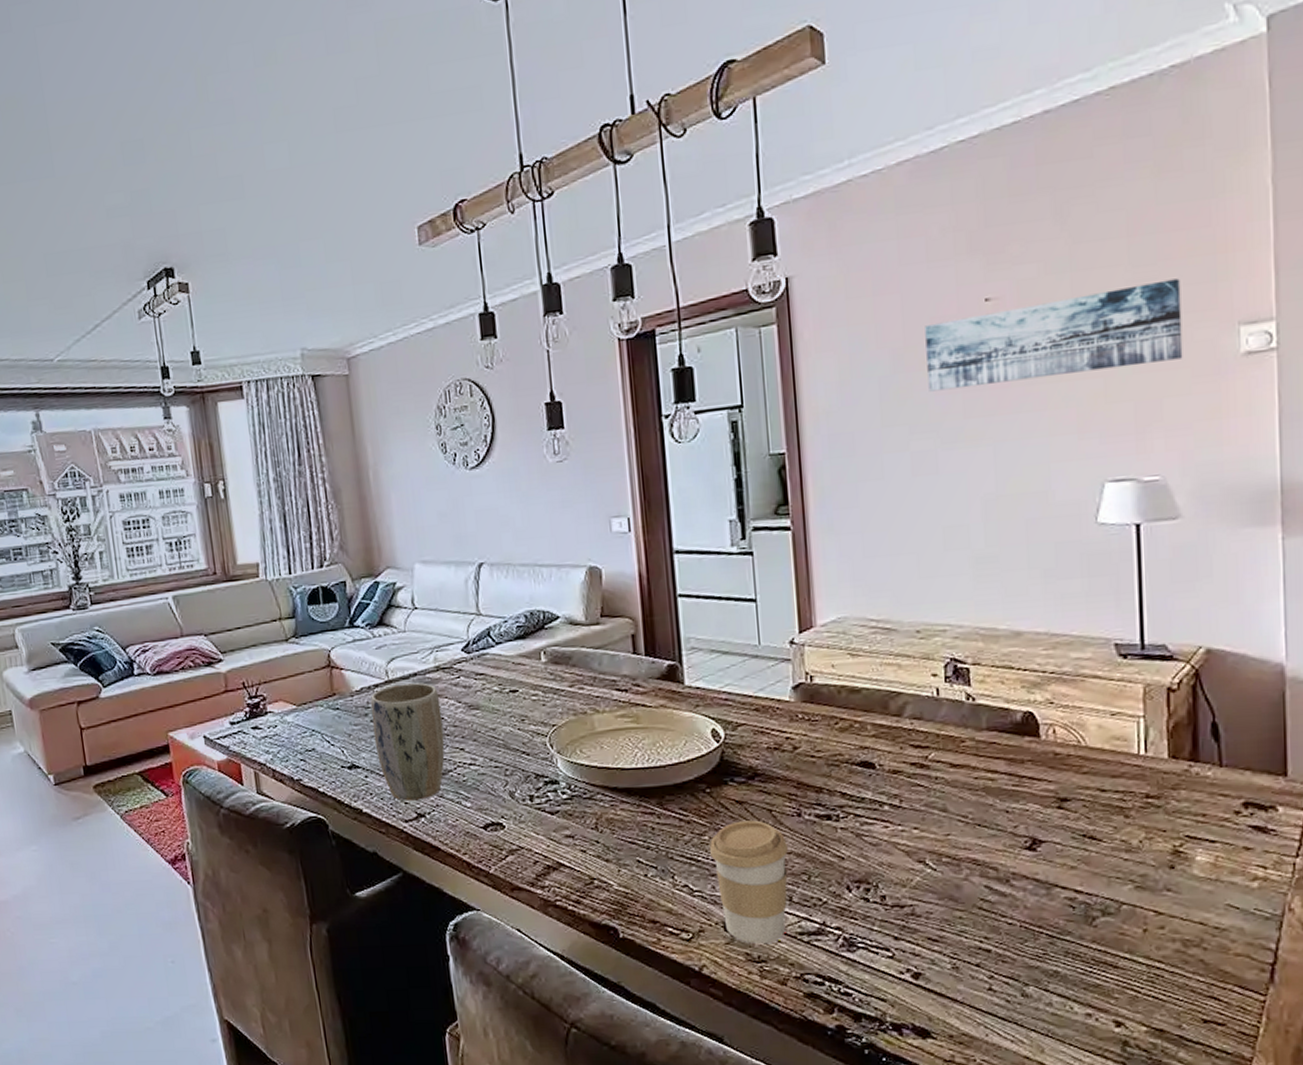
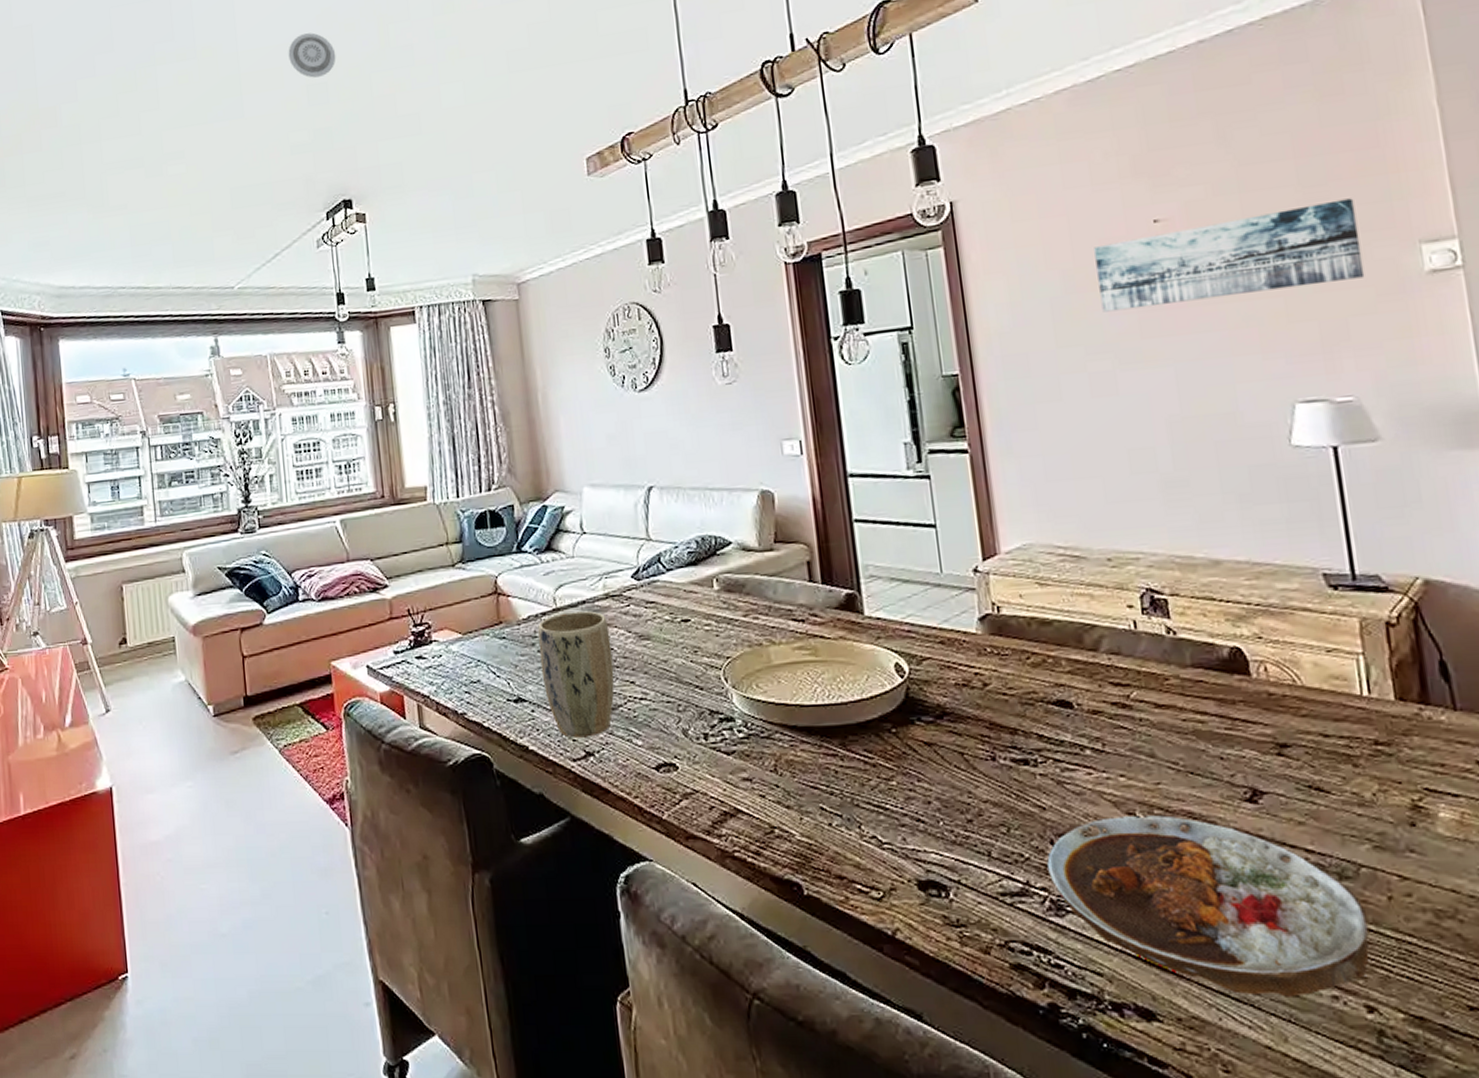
smoke detector: none [99,83,152,135] -> present [288,32,336,78]
coffee cup: present [710,820,789,945] -> none [898,764,986,906]
plate: none [841,862,1123,1016] -> present [1046,815,1370,997]

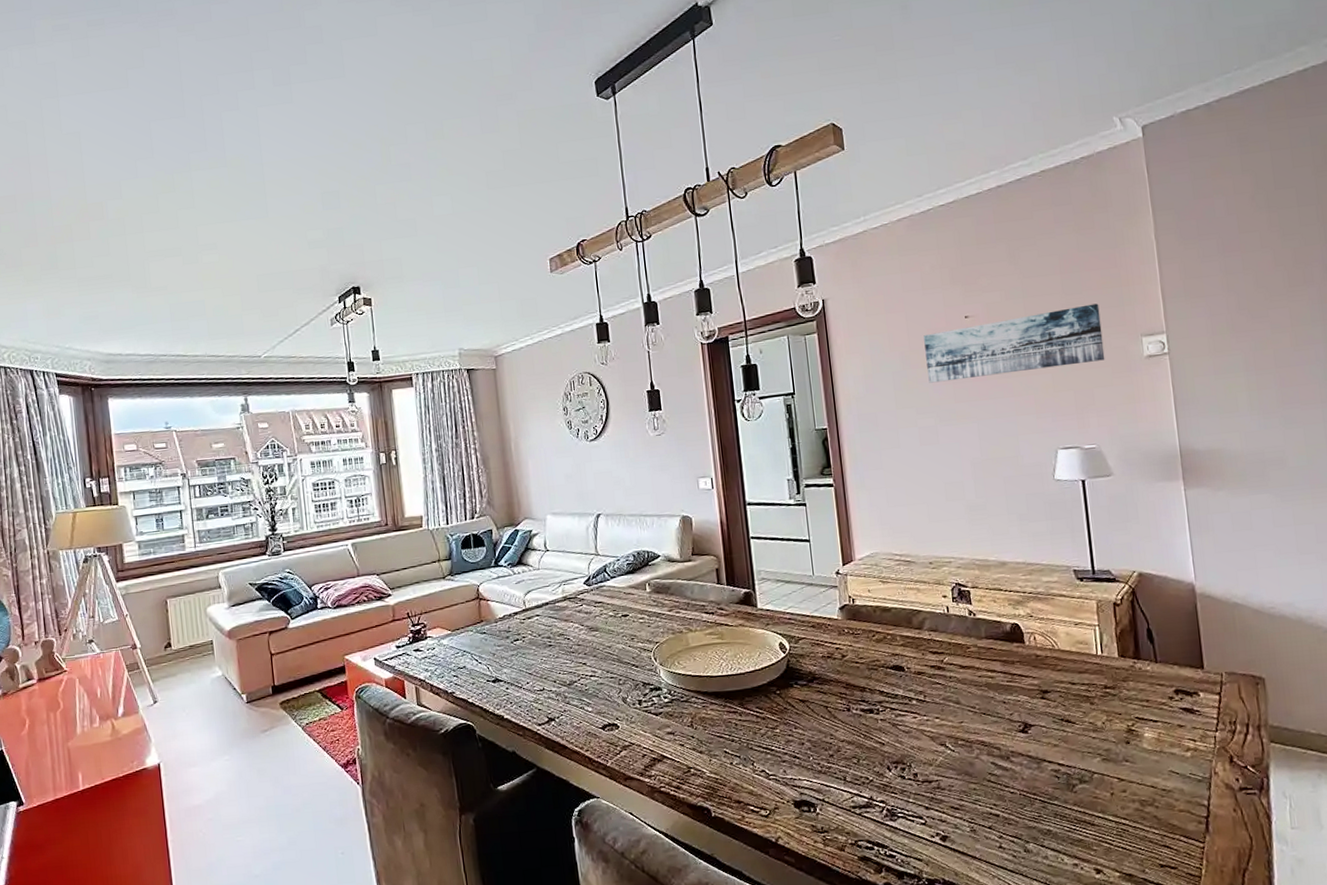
smoke detector: present [288,32,336,78] -> none [305,150,346,187]
plant pot: present [538,611,615,738] -> none [511,610,571,708]
plate: present [1046,815,1370,997] -> none [884,744,1098,867]

